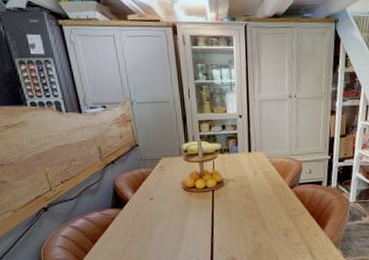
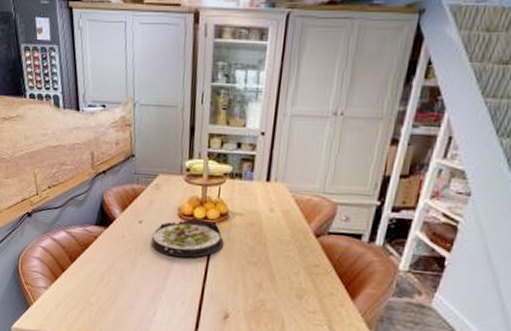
salad plate: none [162,188,223,222] -> present [150,217,224,258]

